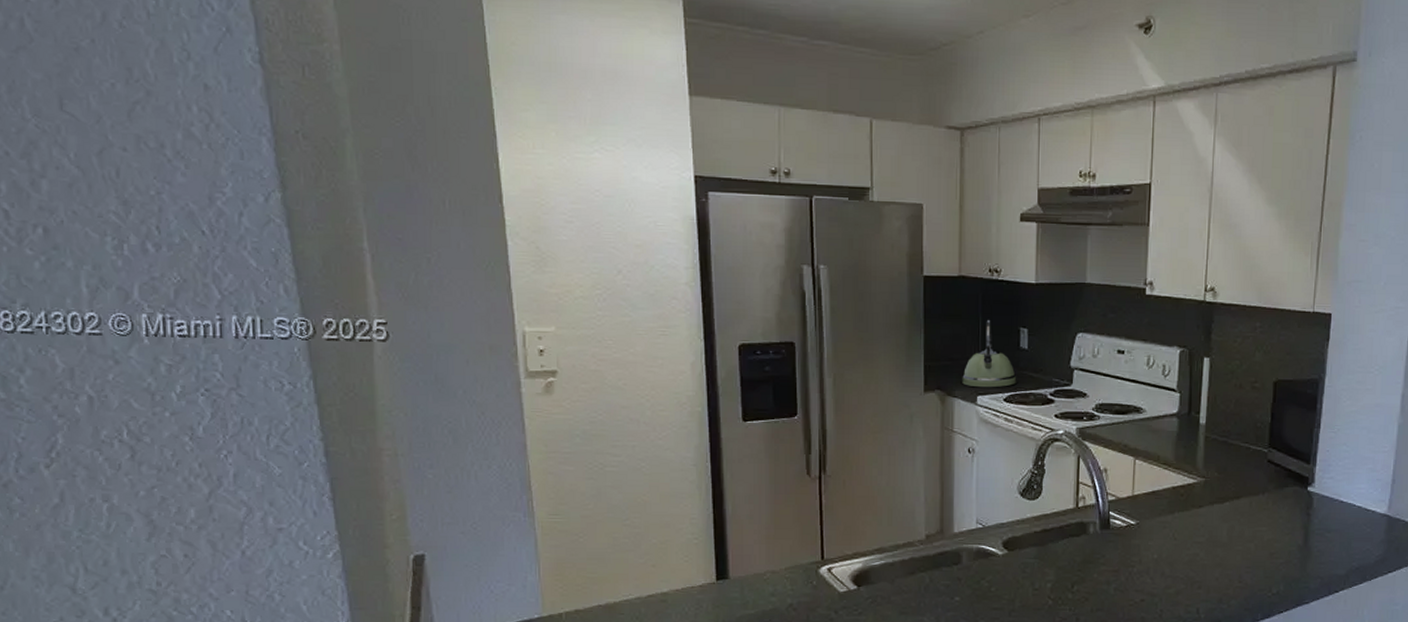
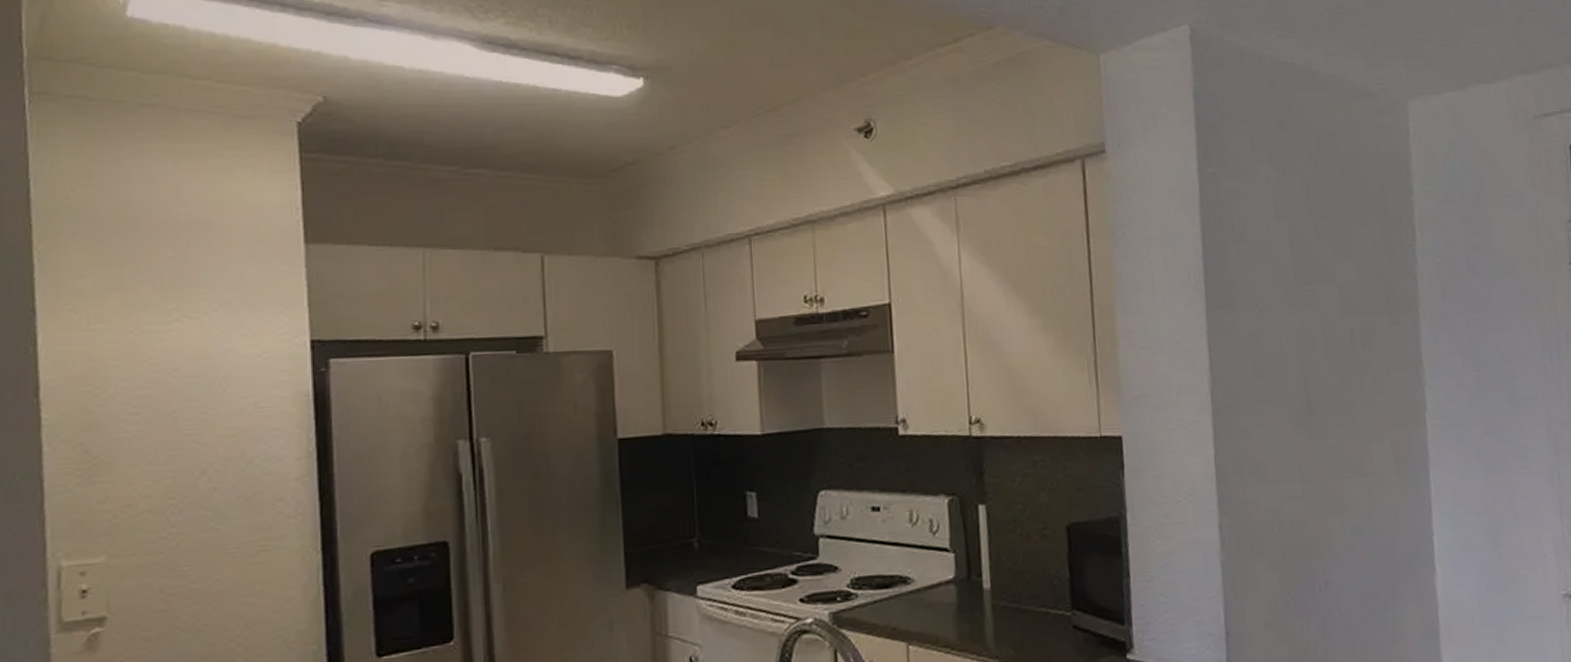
kettle: present [961,319,1017,388] -> none [674,485,748,576]

